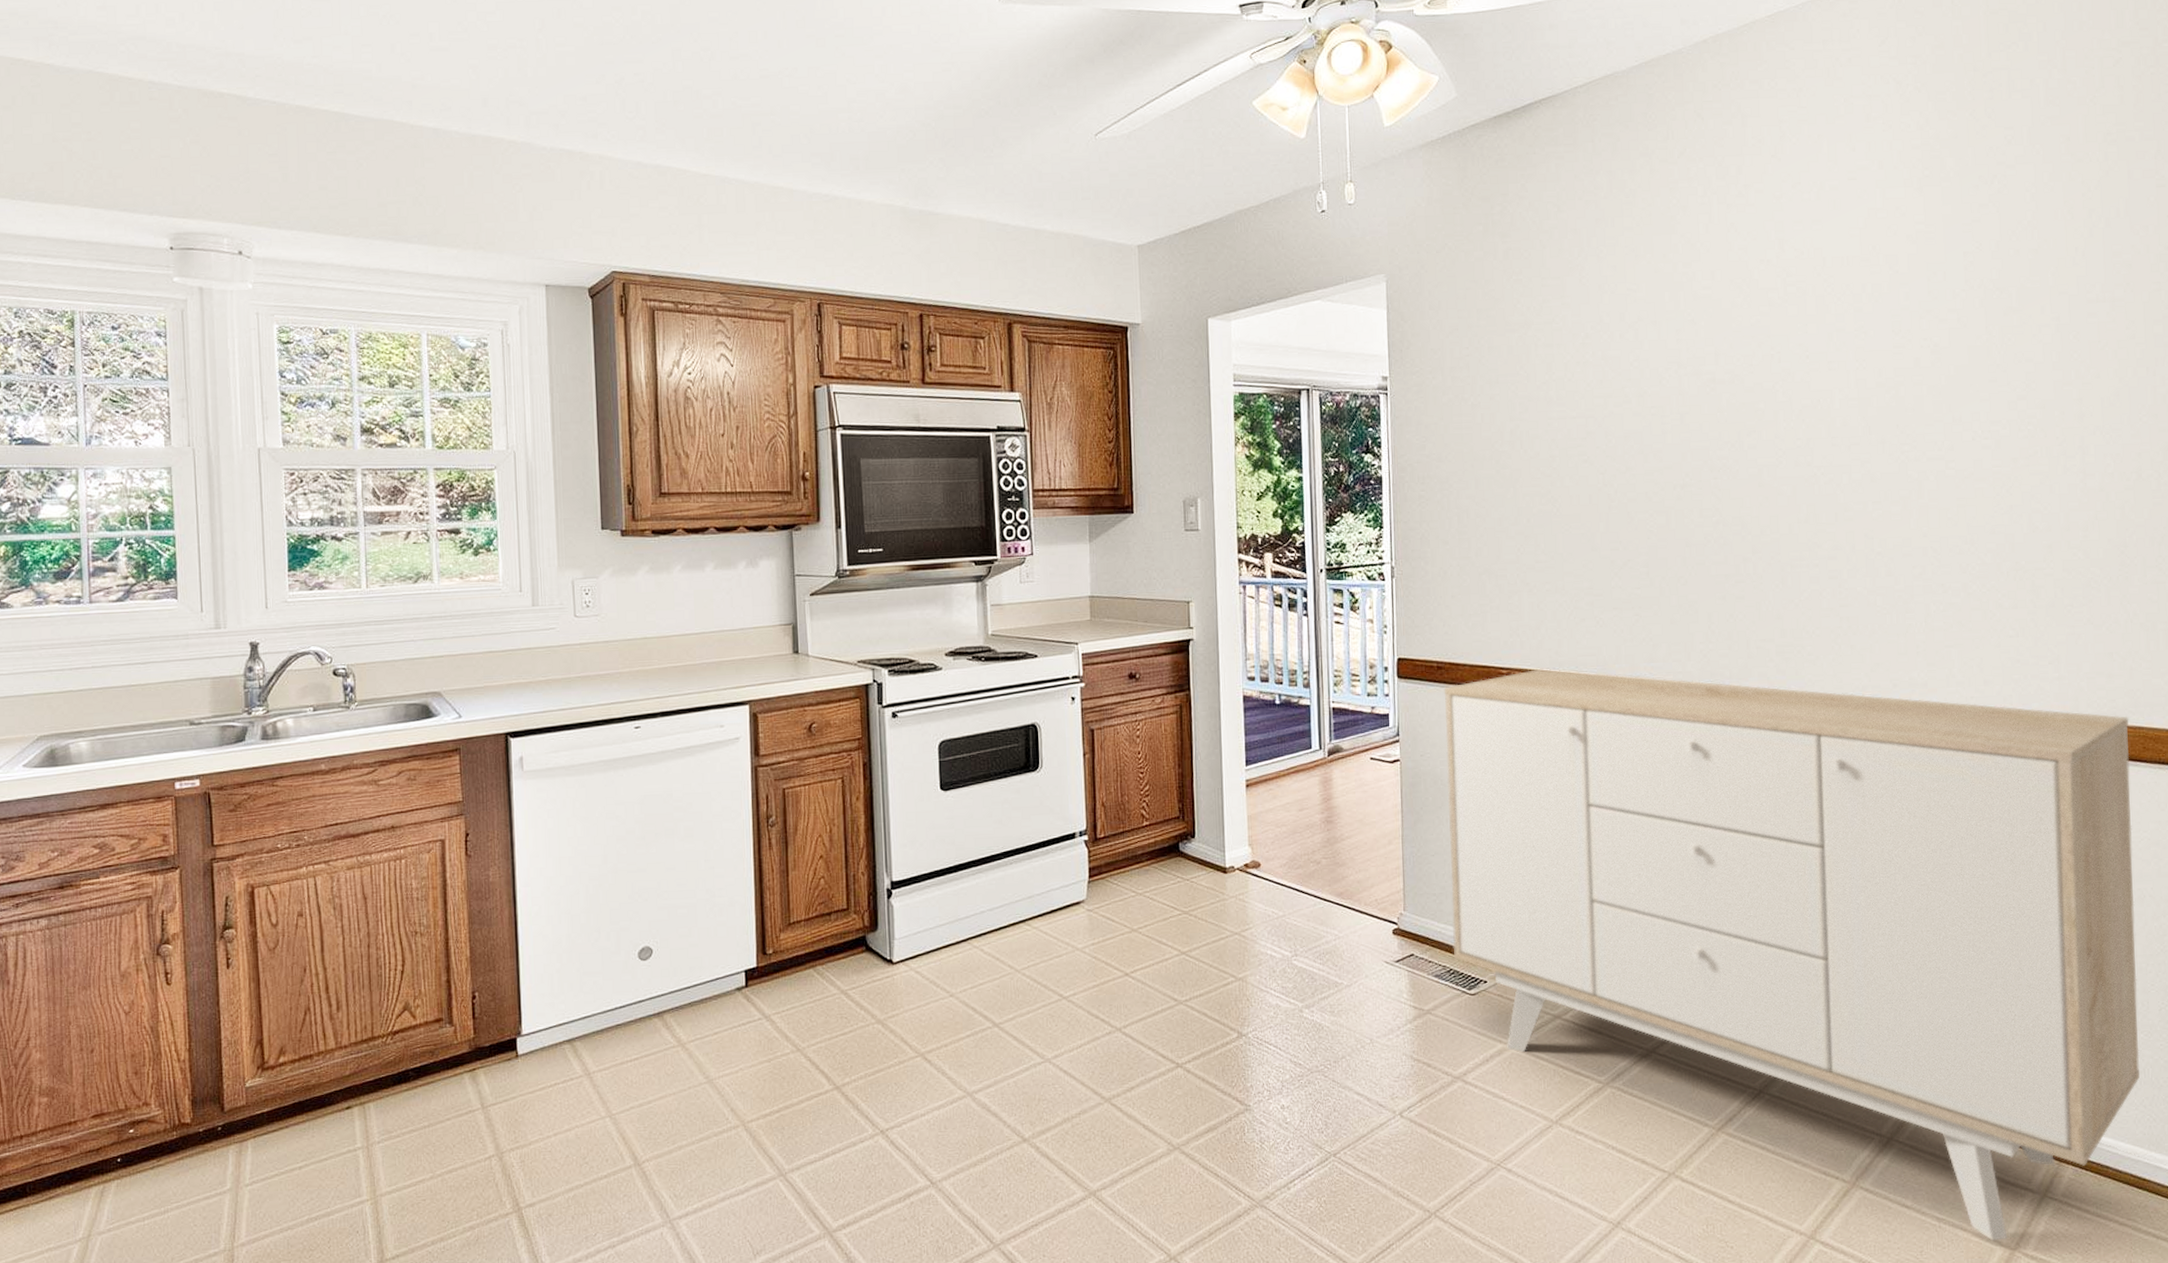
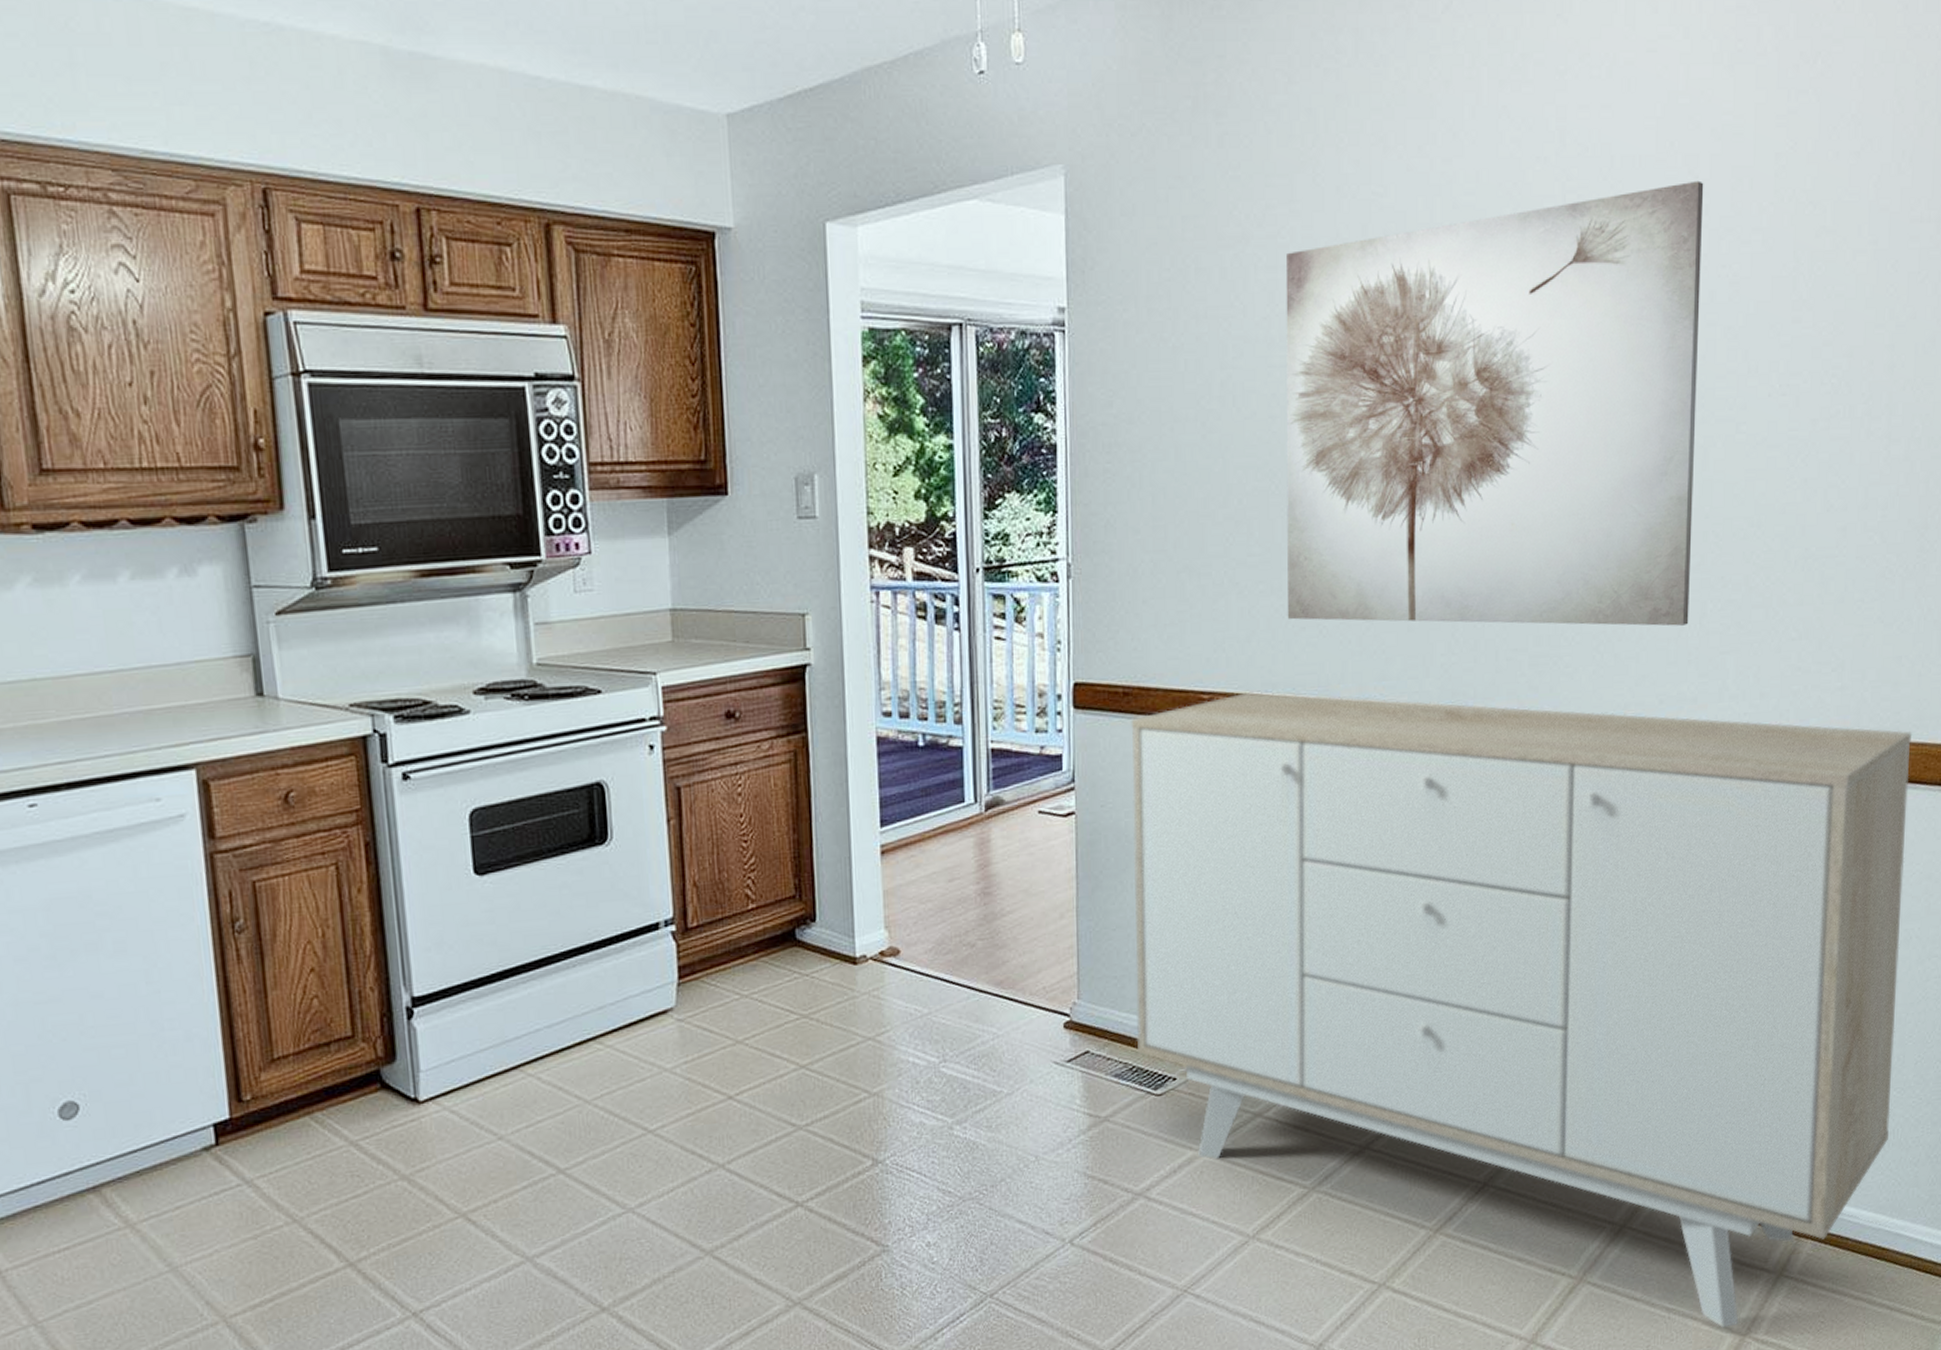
wall art: none [1560,274,1915,624] -> present [1285,180,1704,626]

